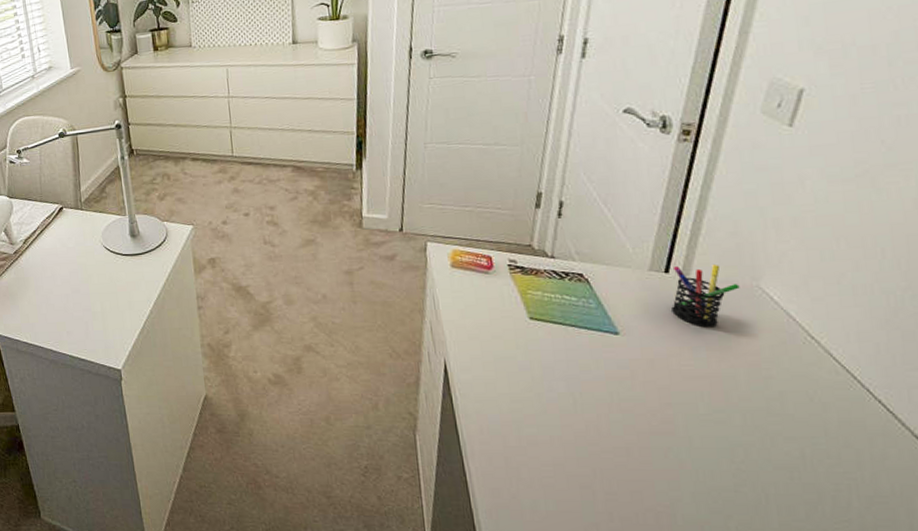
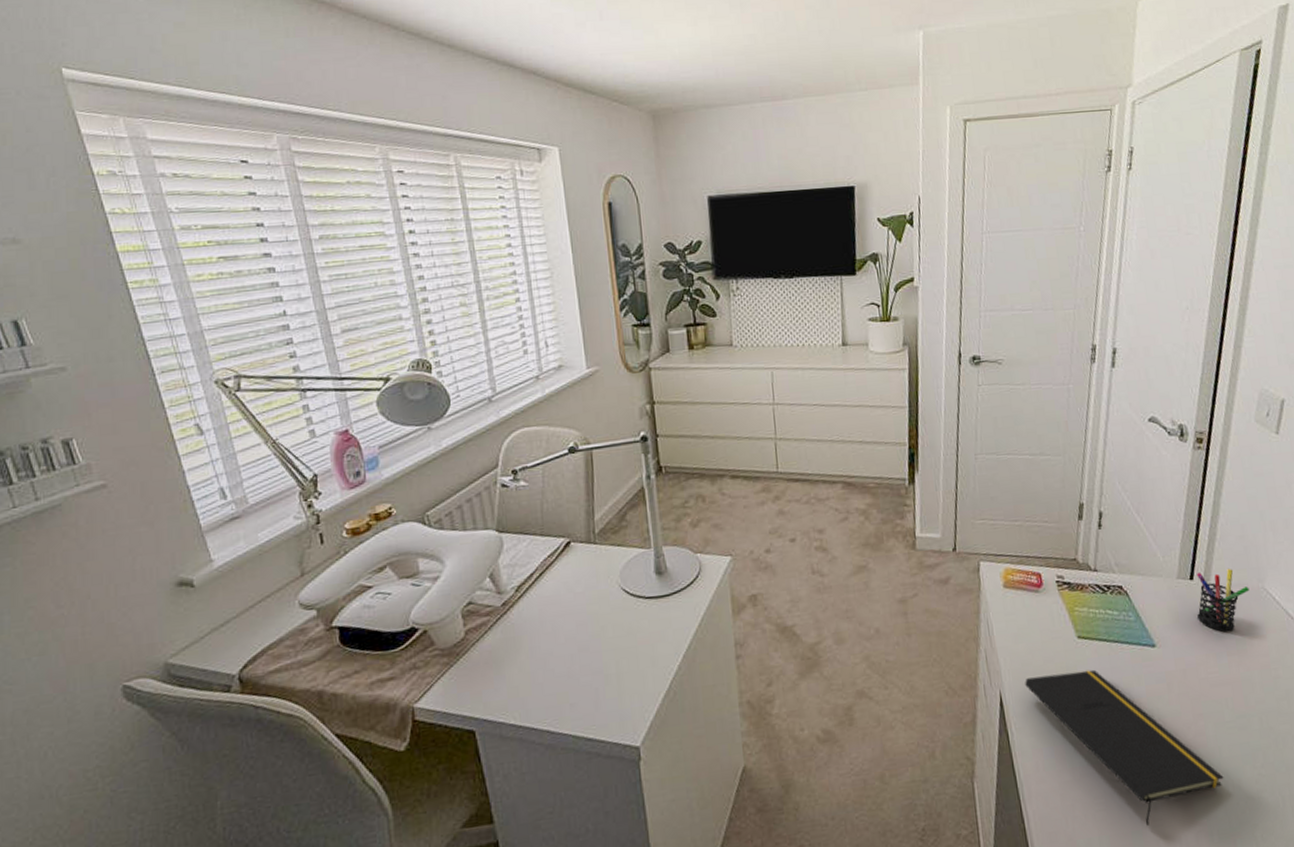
notepad: none [471,349,693,498] -> present [1025,669,1224,826]

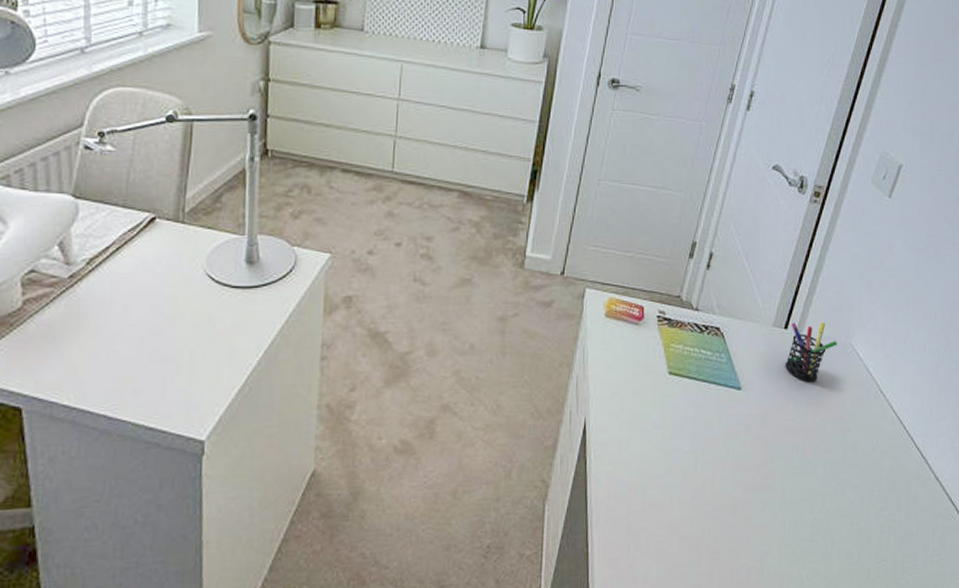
notepad: present [1025,669,1224,826] -> none [611,406,783,559]

